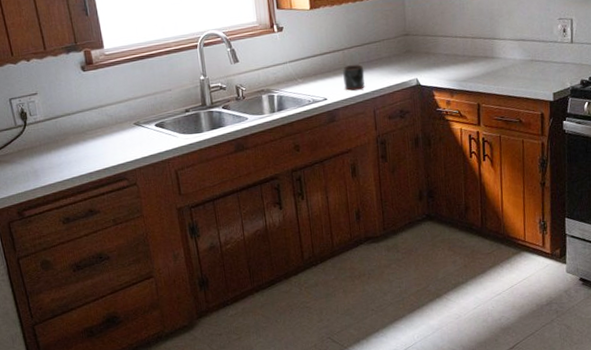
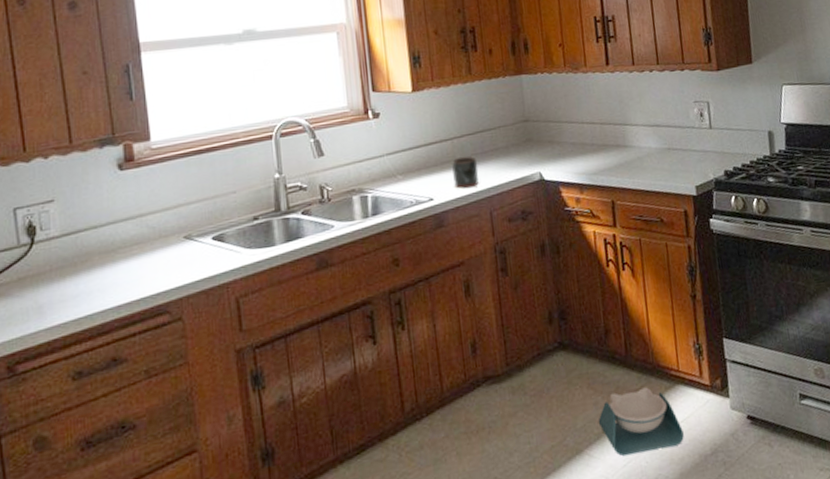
pet bowl: none [455,252,525,301] -> present [598,387,684,456]

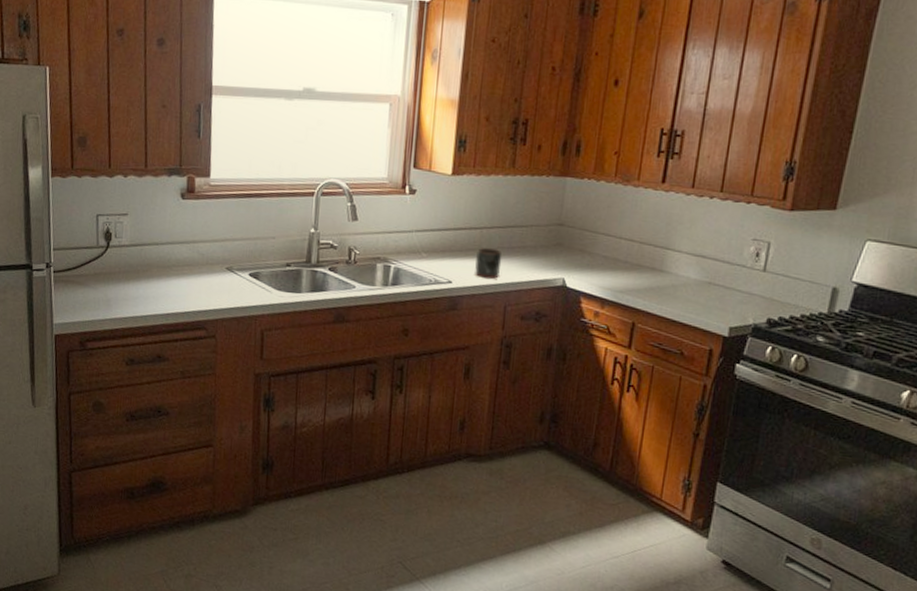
pet bowl: present [598,387,684,456] -> none [566,501,651,565]

